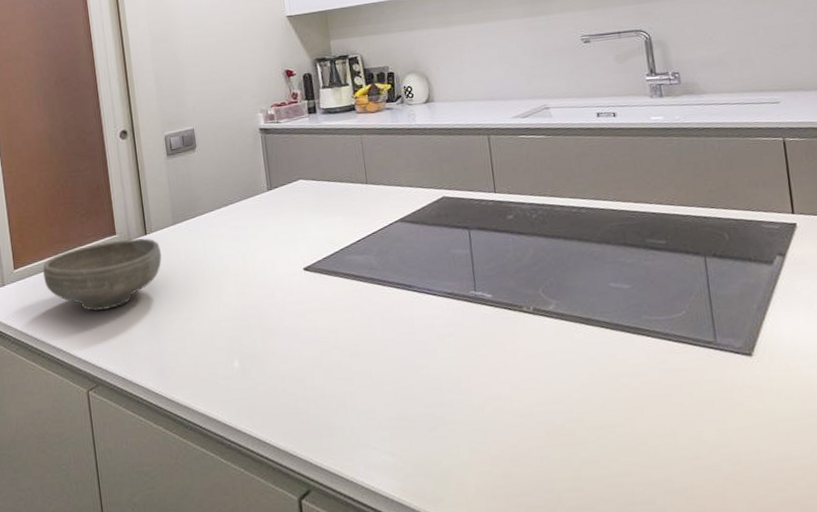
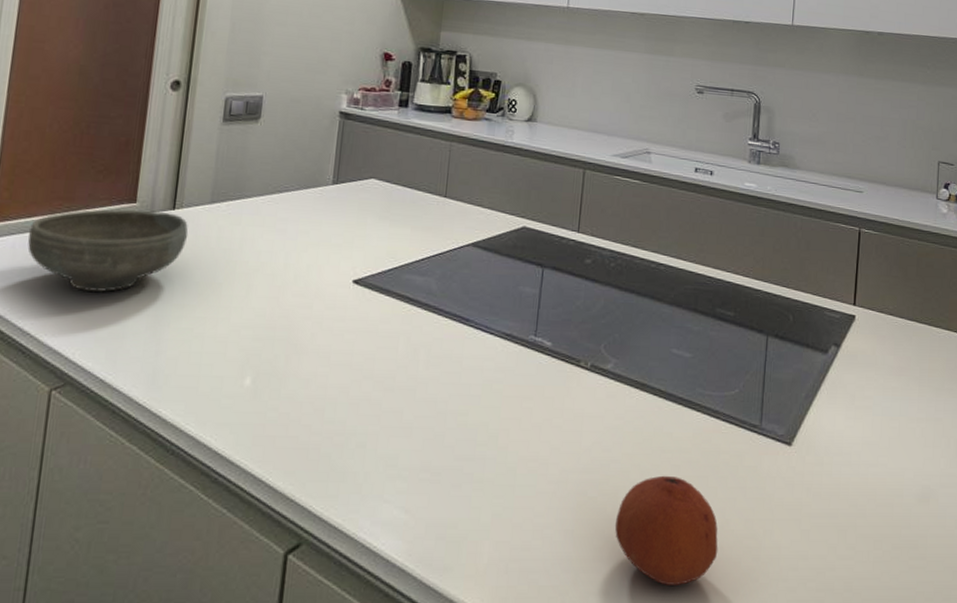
fruit: none [587,398,696,496] -> present [614,475,718,585]

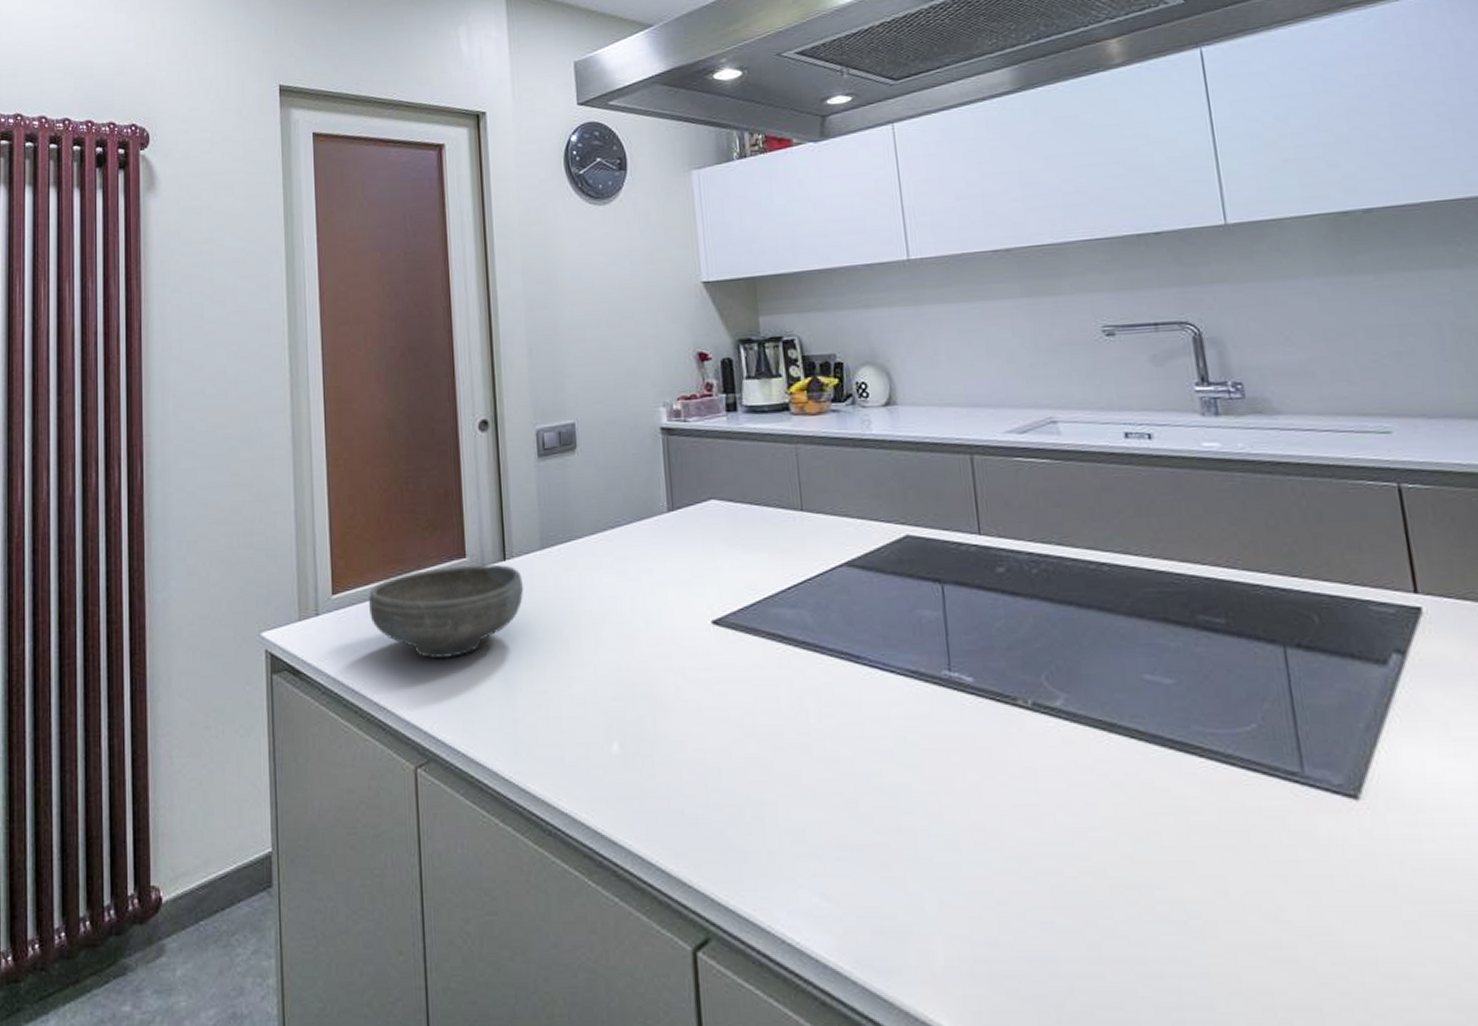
fruit: present [614,475,718,585] -> none [1110,846,1276,999]

